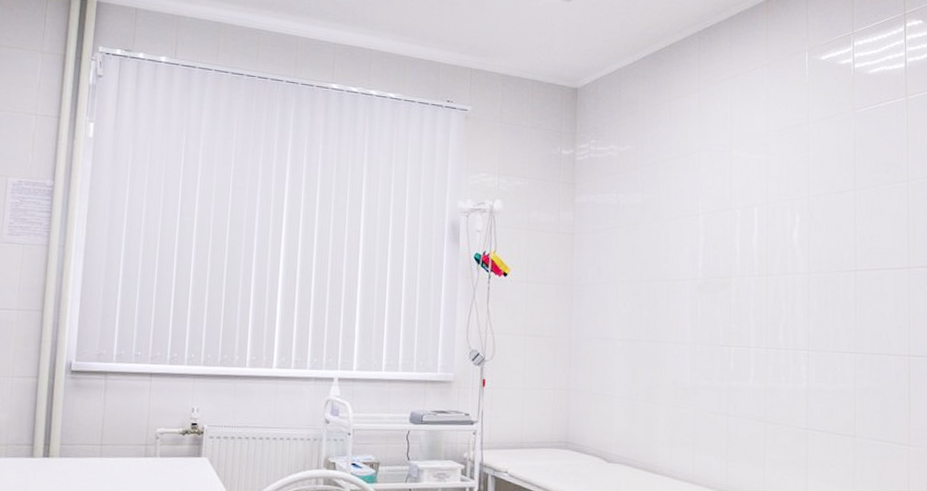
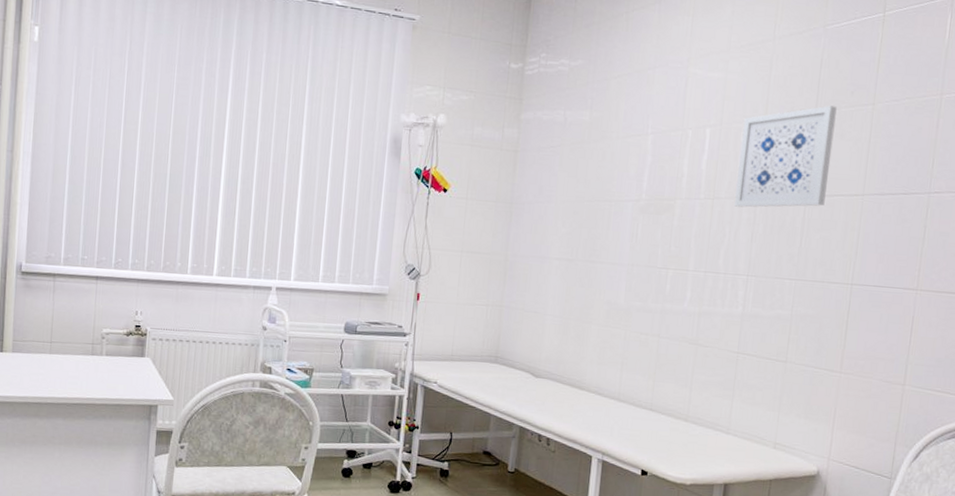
wall art: none [787,183,874,283] -> present [733,105,837,208]

